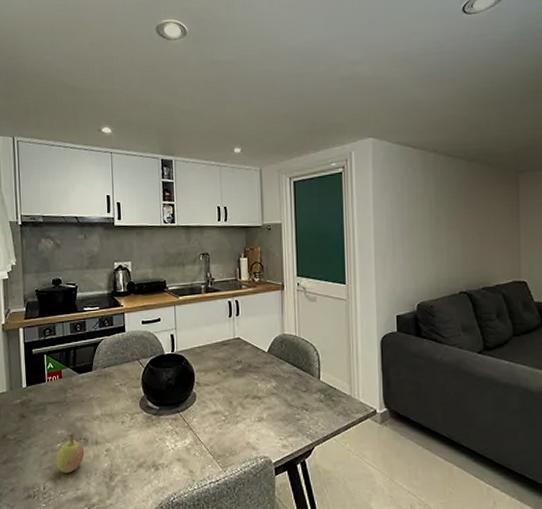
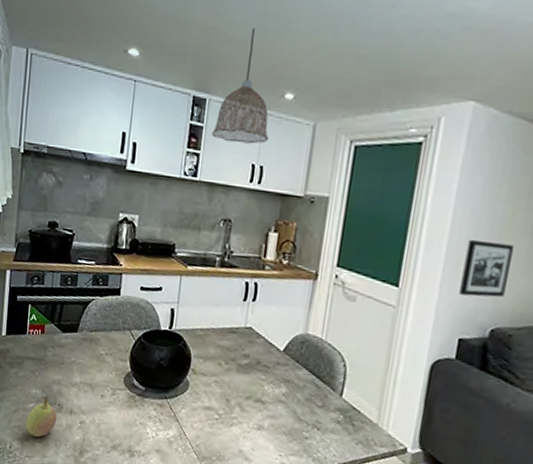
pendant lamp: none [181,102,227,192] -> present [212,28,269,144]
picture frame: none [389,238,422,282] -> present [459,239,515,298]

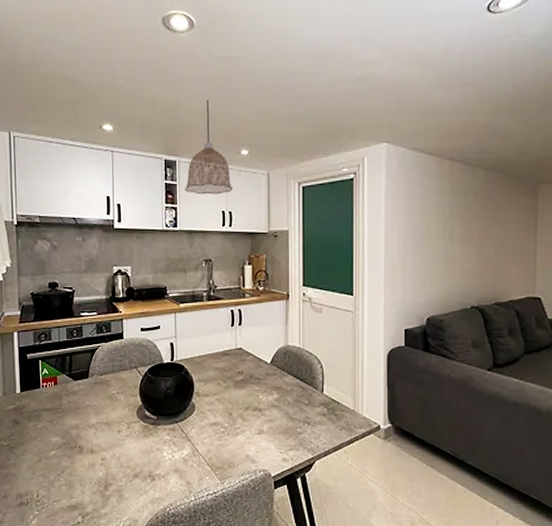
fruit: present [25,396,57,438] -> none [49,441,79,481]
picture frame: present [459,239,515,298] -> none [399,249,434,294]

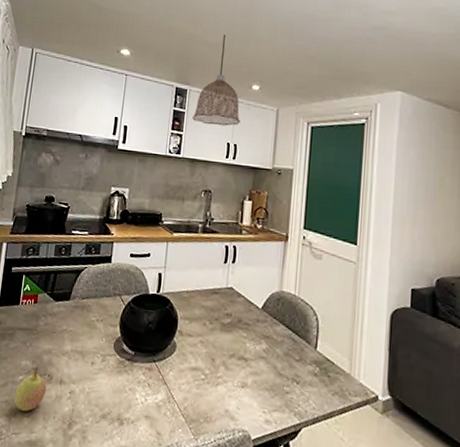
fruit: none [49,441,79,481] -> present [14,367,47,412]

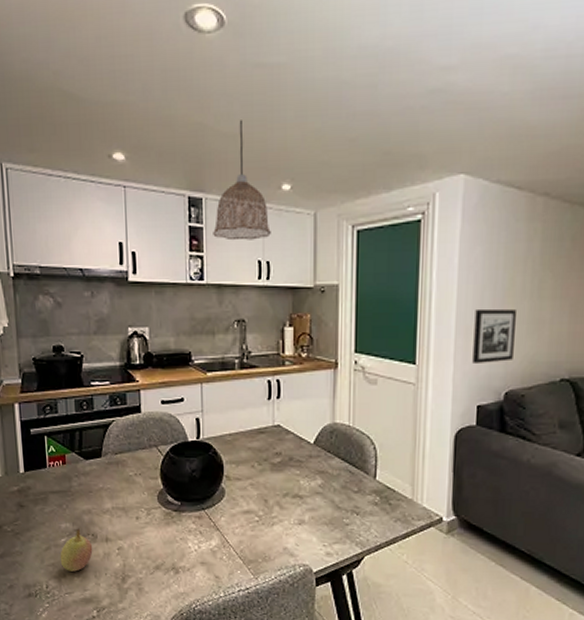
picture frame: none [407,201,447,251] -> present [472,308,518,363]

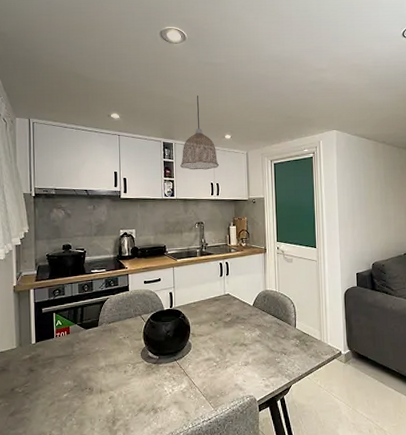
fruit: present [60,528,93,572] -> none [62,384,90,421]
picture frame: present [472,308,518,363] -> none [350,211,375,246]

